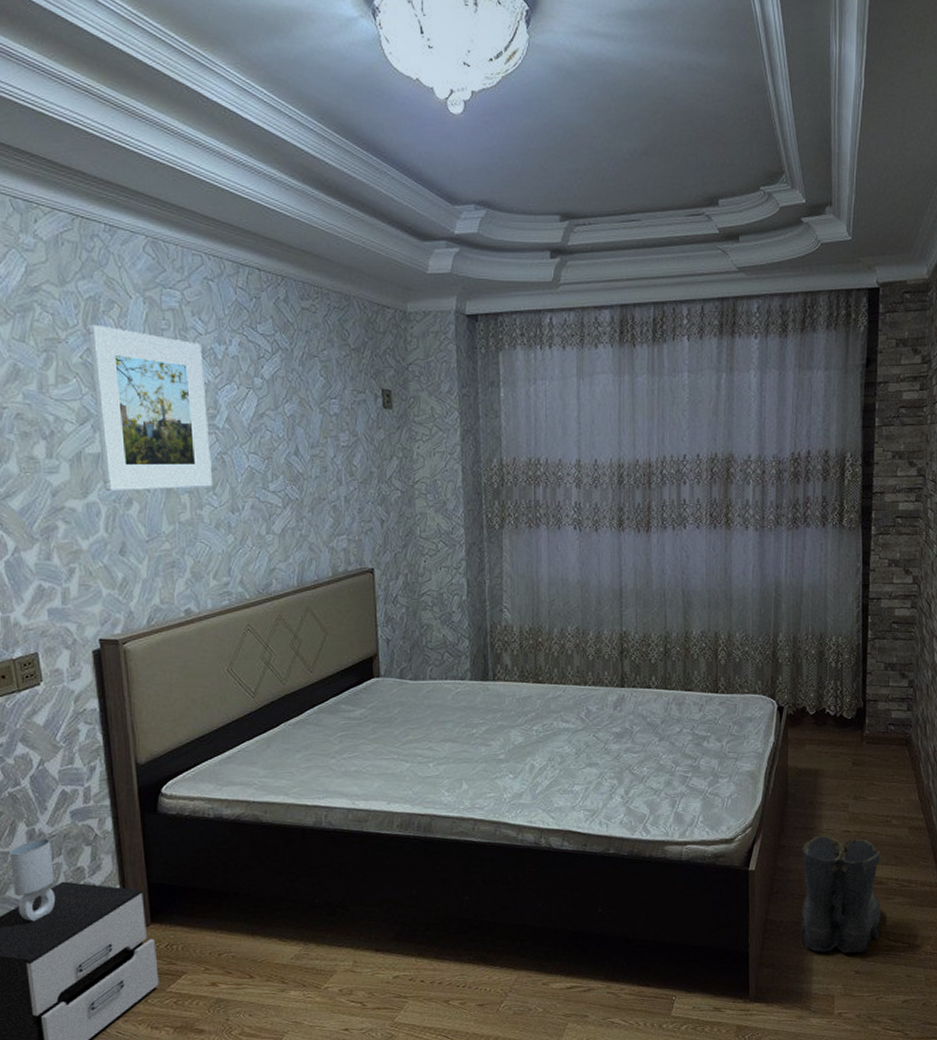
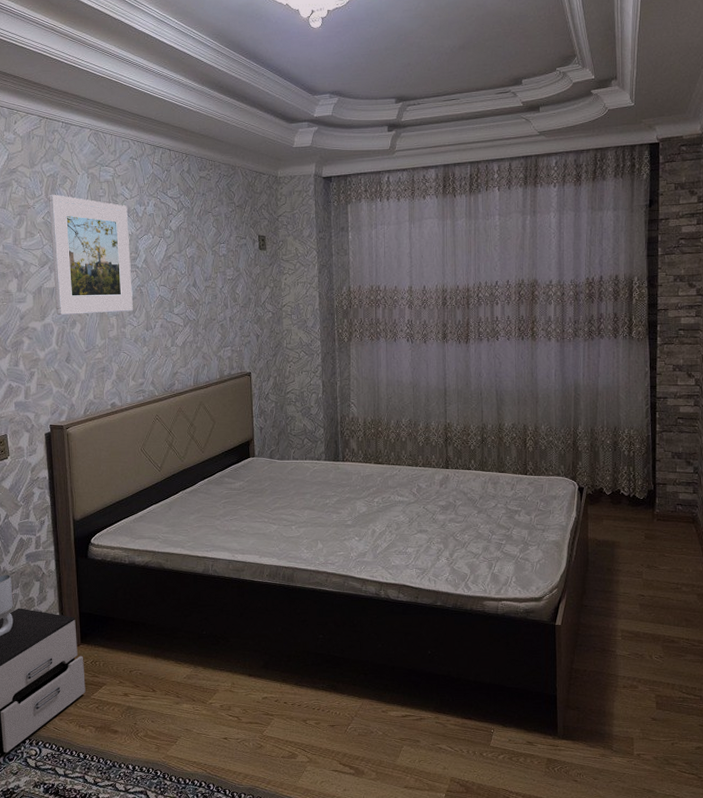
boots: present [801,834,881,953] -> none [602,597,674,702]

